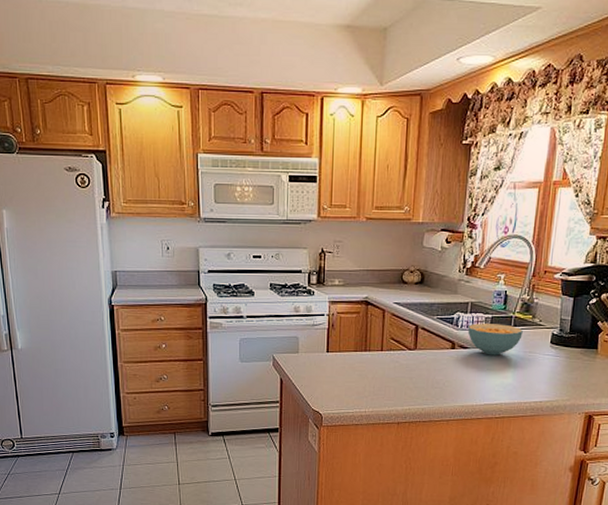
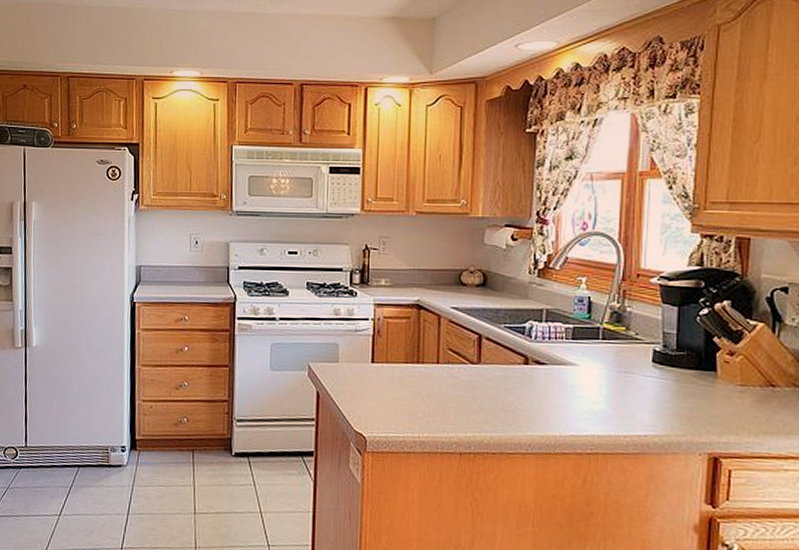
cereal bowl: present [467,323,523,356] -> none [544,334,615,375]

